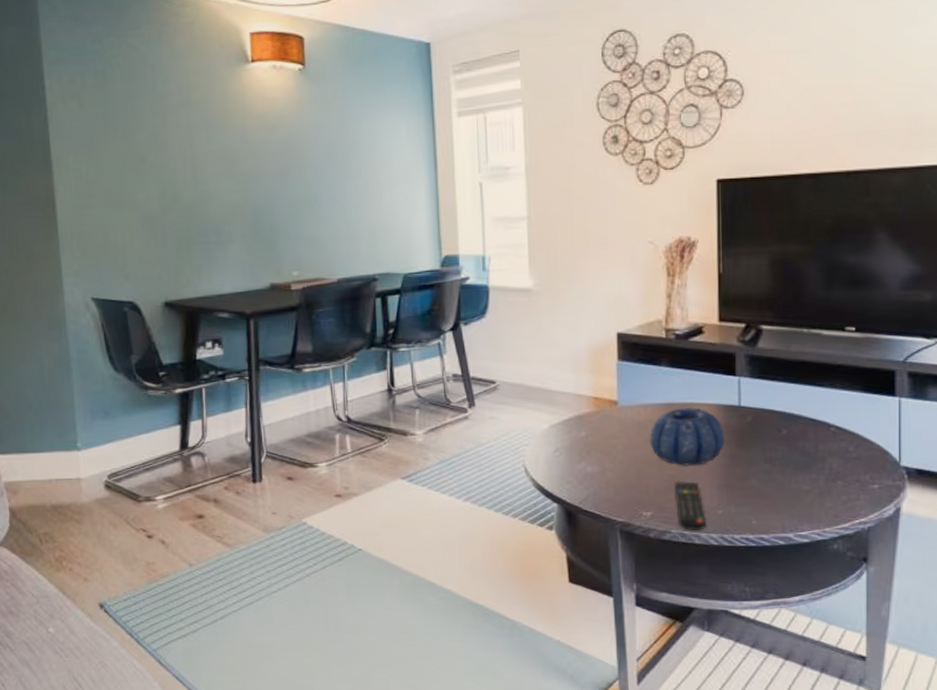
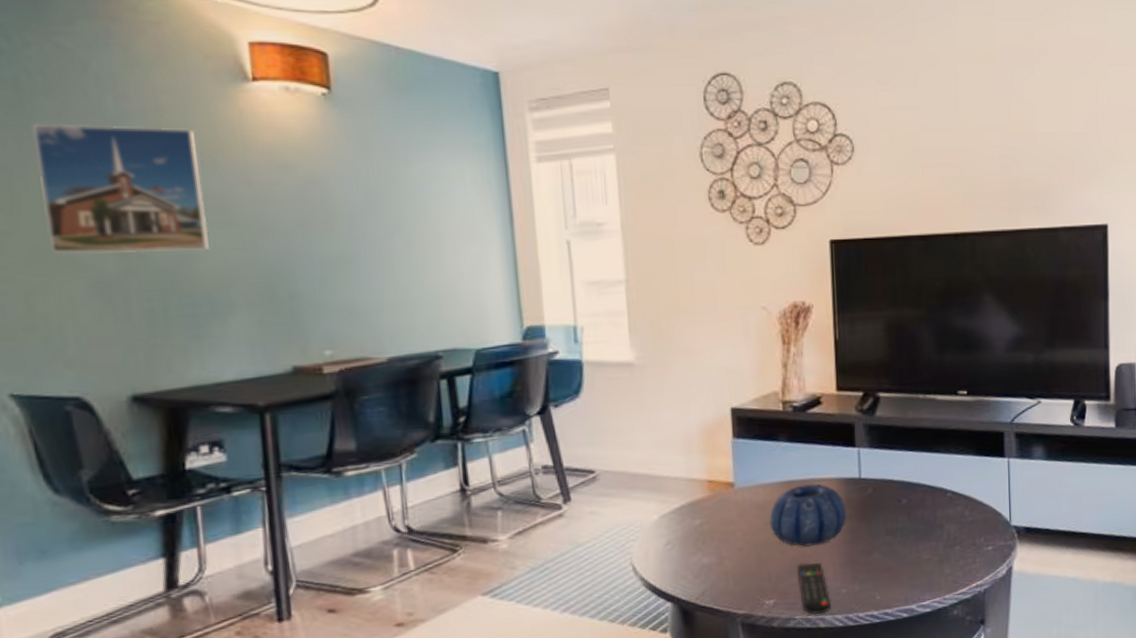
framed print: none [112,101,218,197] -> present [31,123,209,254]

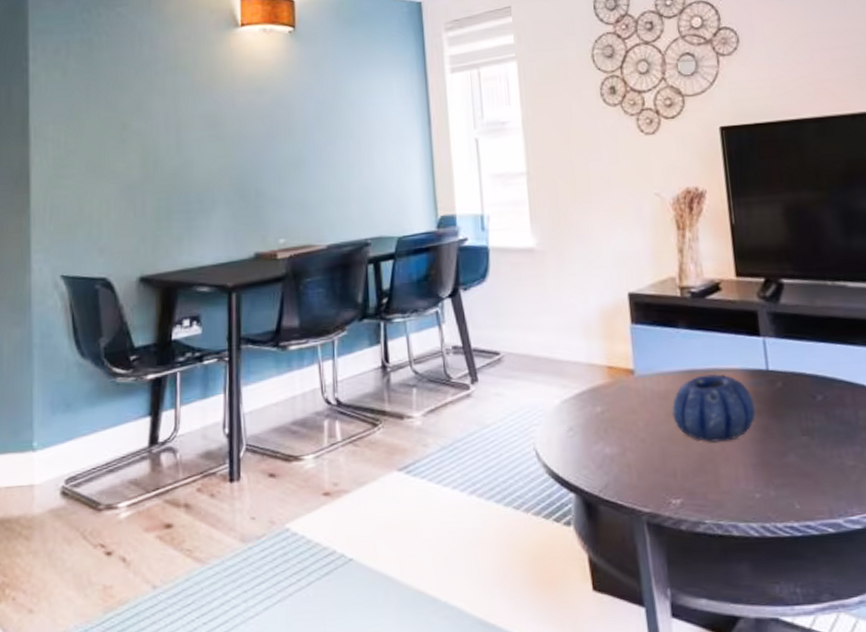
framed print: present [31,123,209,254] -> none [96,66,203,166]
remote control: present [797,563,832,615] -> none [704,460,745,520]

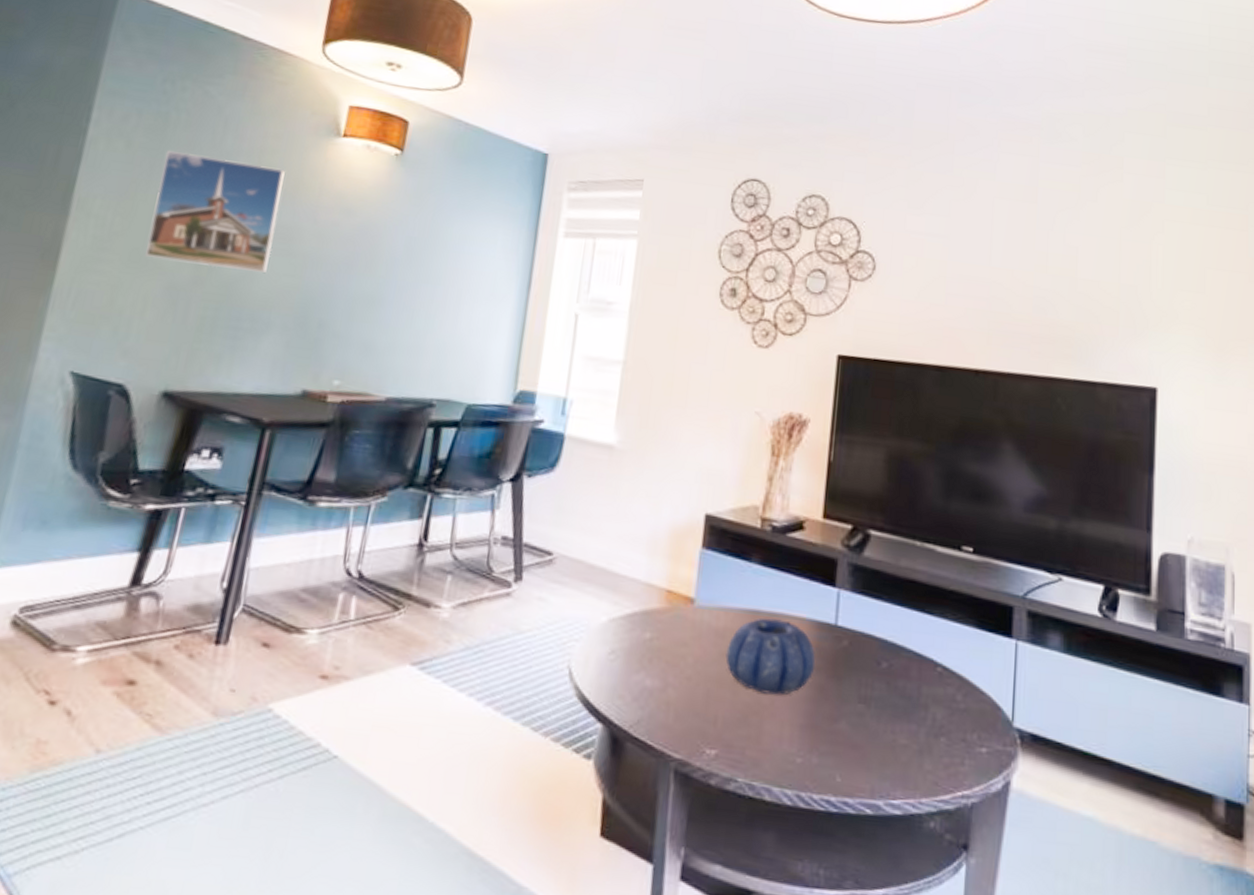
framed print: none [96,66,203,166] -> present [145,150,285,274]

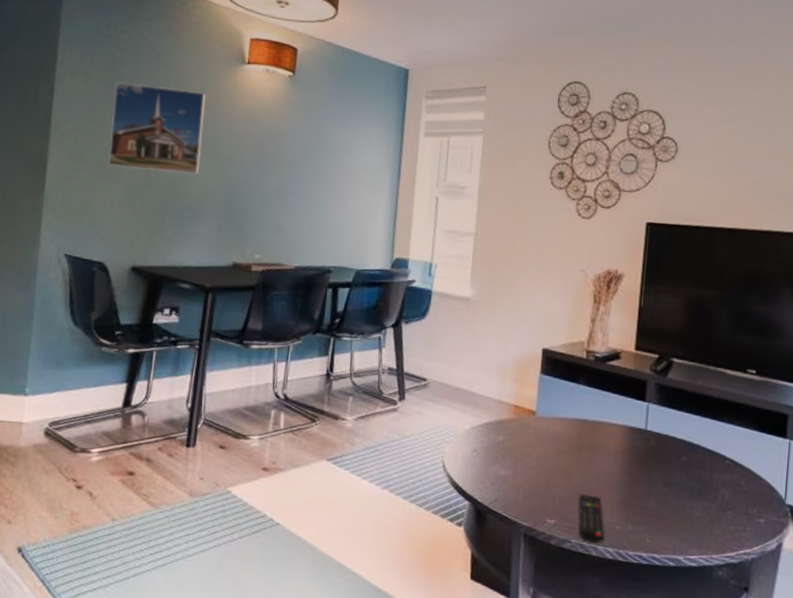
decorative bowl: present [725,617,816,695] -> none [560,425,630,481]
remote control: none [747,712,782,783] -> present [578,493,605,543]

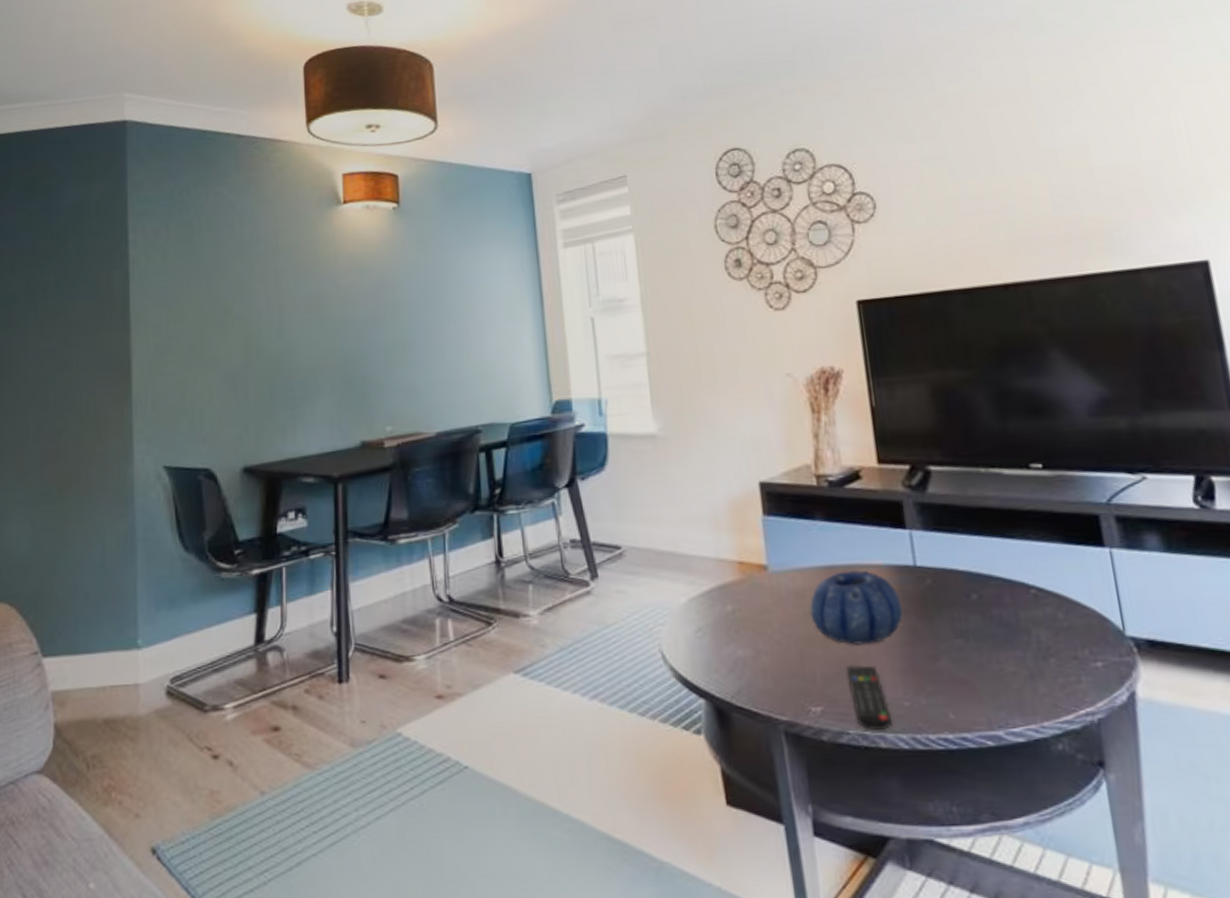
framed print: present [108,81,206,175] -> none [197,246,306,352]
decorative bowl: none [560,425,630,481] -> present [809,570,904,645]

